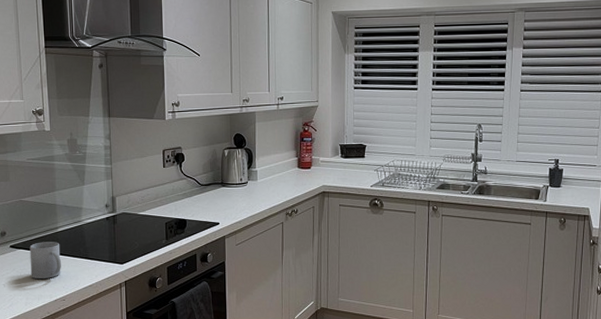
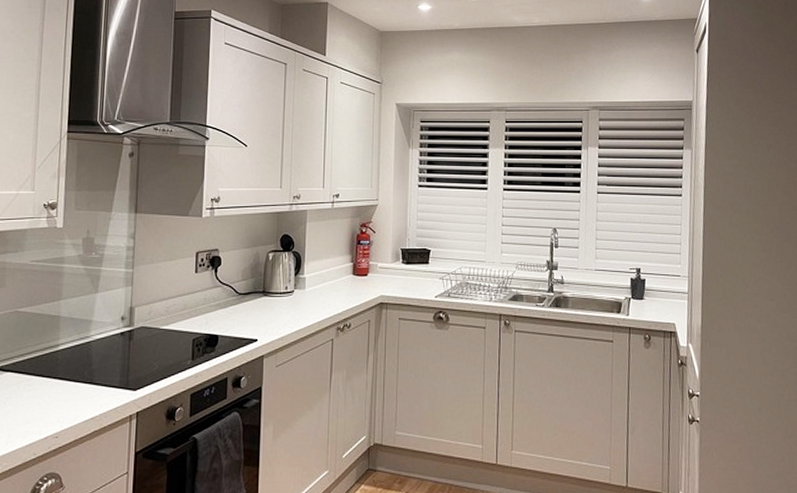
mug: present [29,242,62,280] -> none [17,362,60,411]

